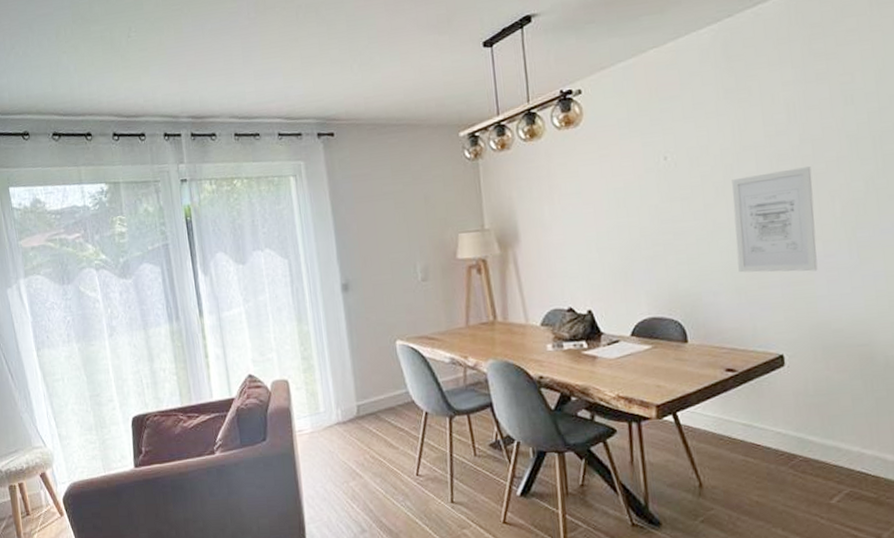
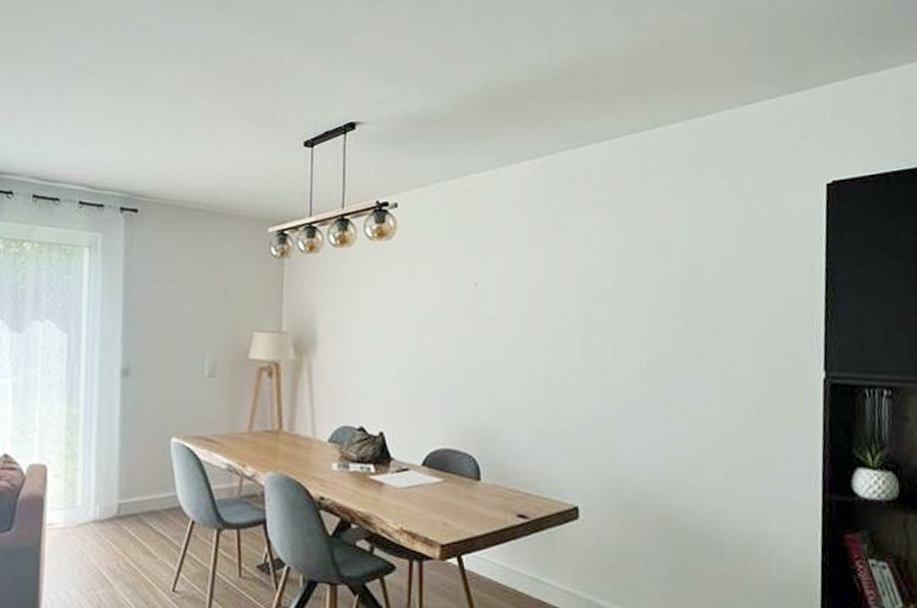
wall art: present [732,166,818,273] -> none [539,313,621,422]

